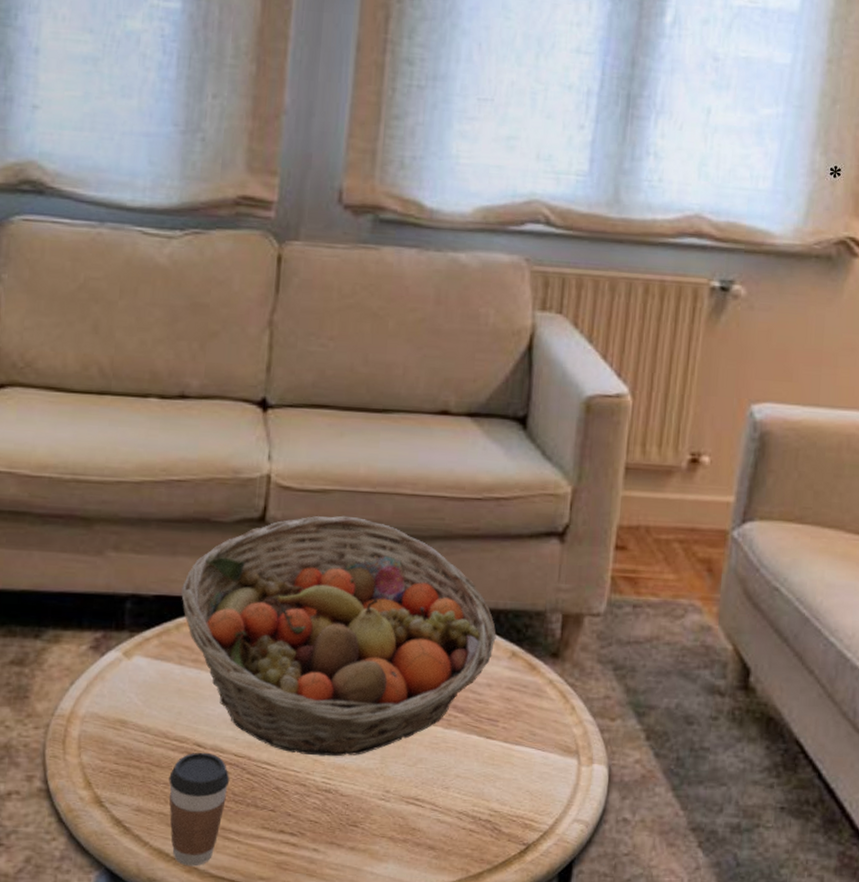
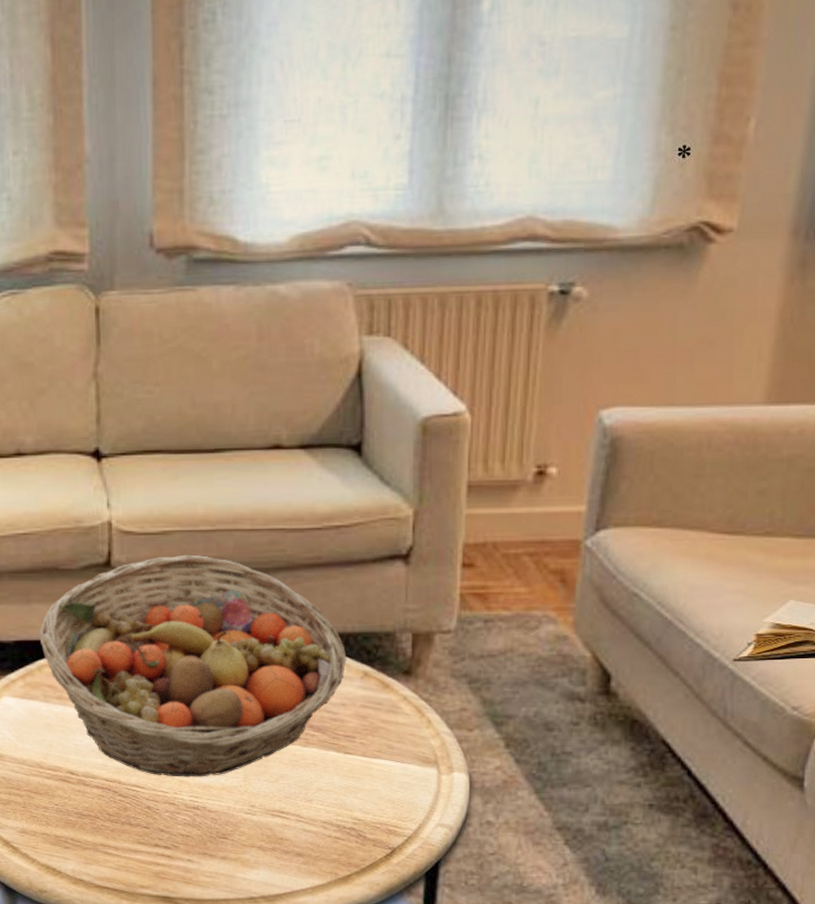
coffee cup: present [169,752,230,867] -> none [48,779,104,879]

